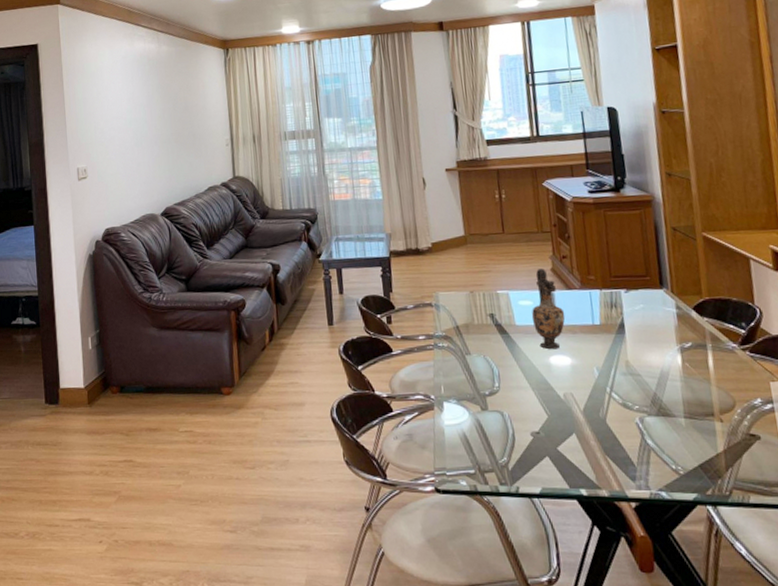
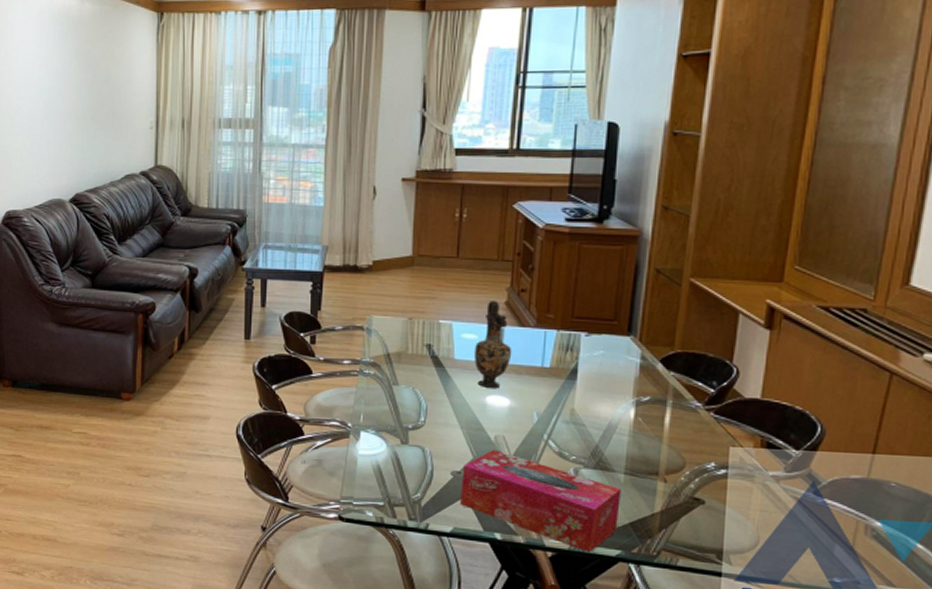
tissue box: none [540,407,689,499] -> present [460,449,621,552]

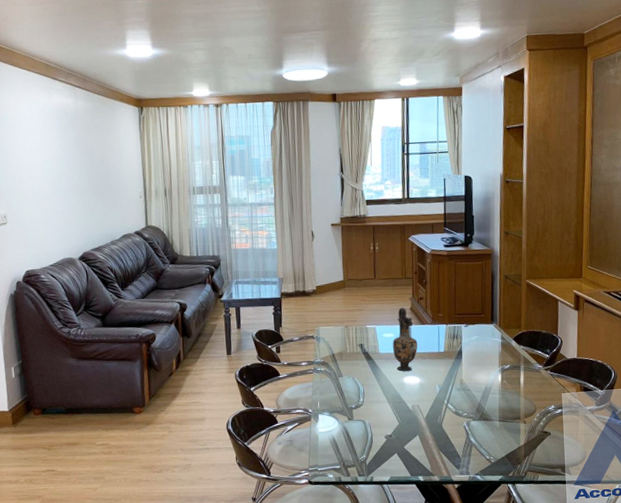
tissue box: present [460,449,621,552] -> none [392,415,499,481]

